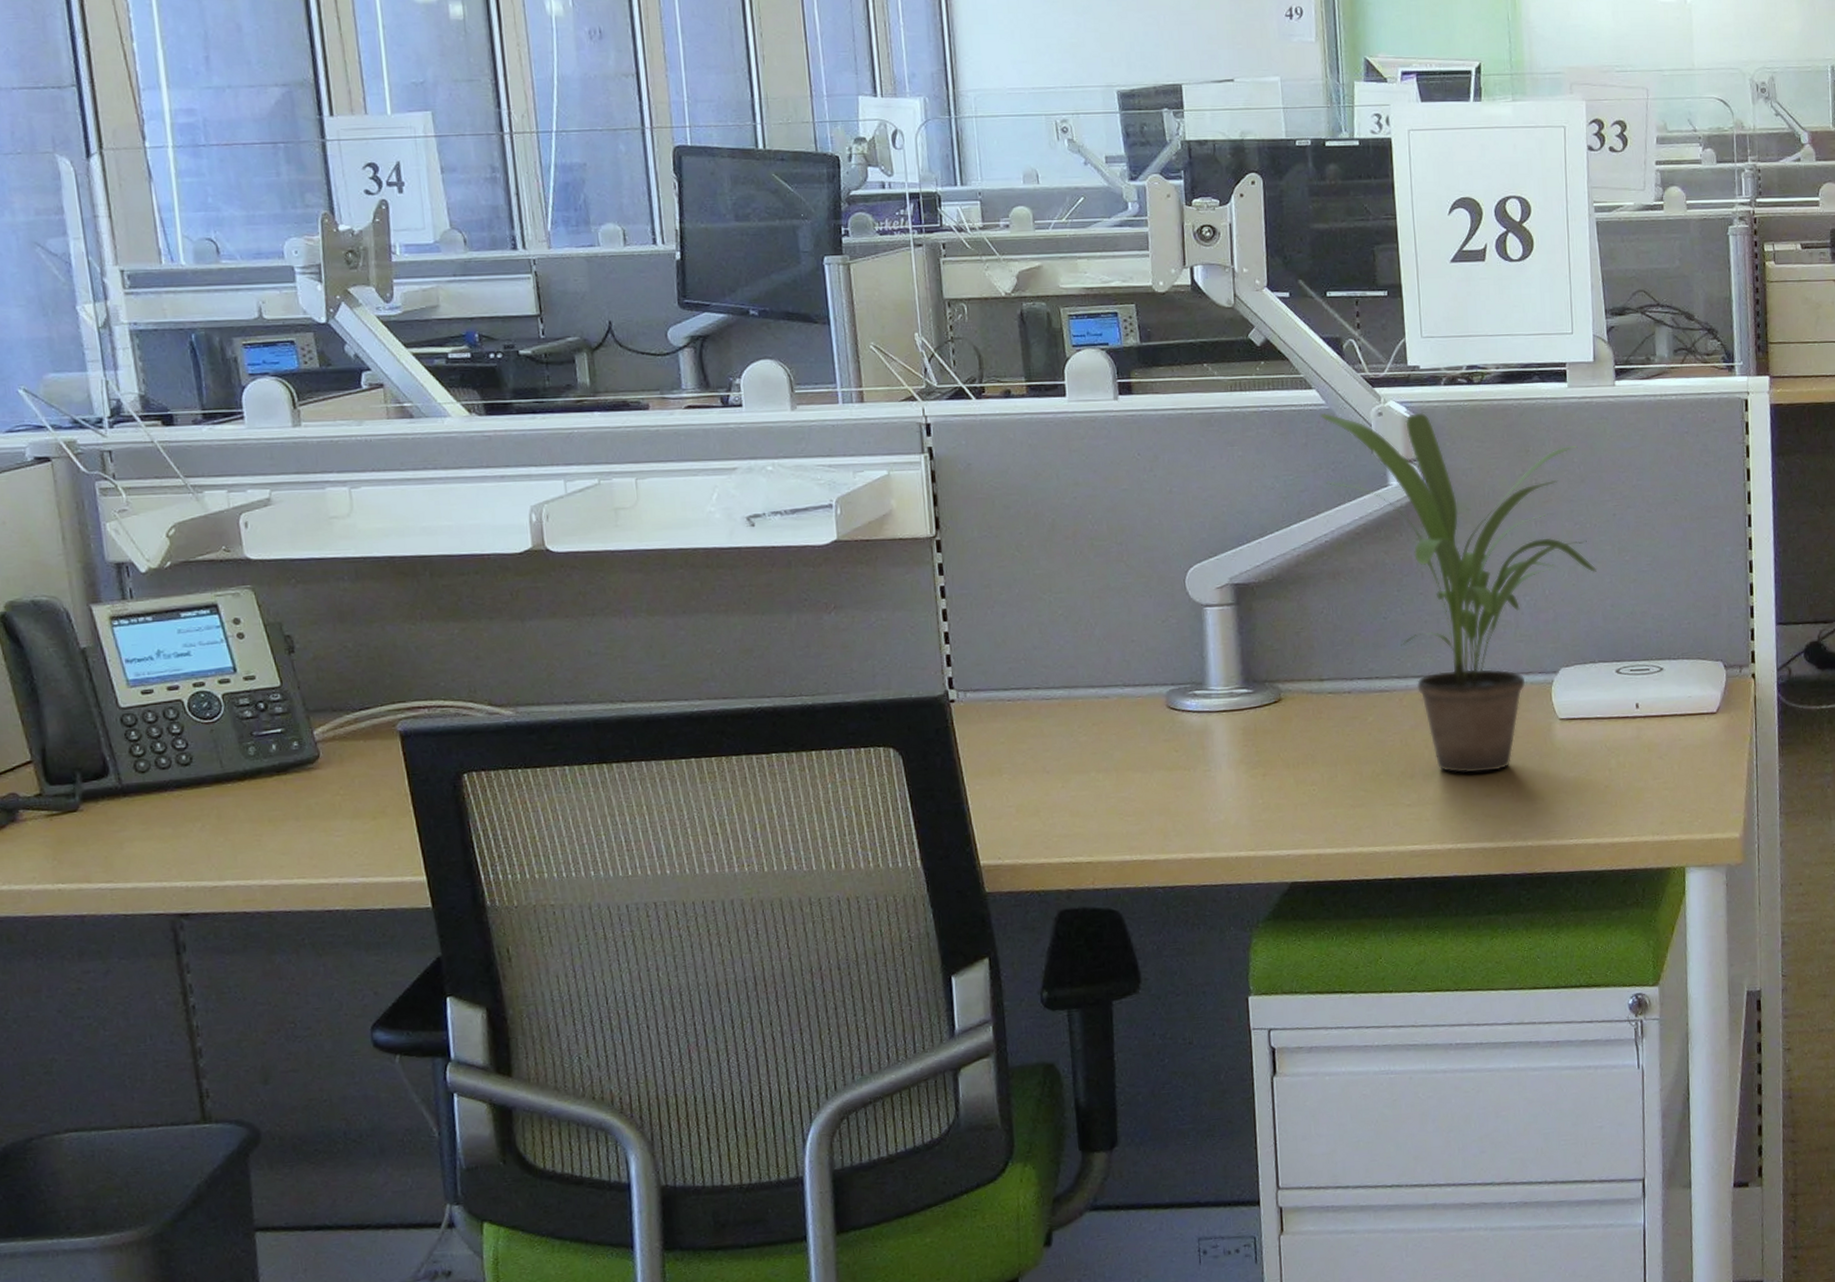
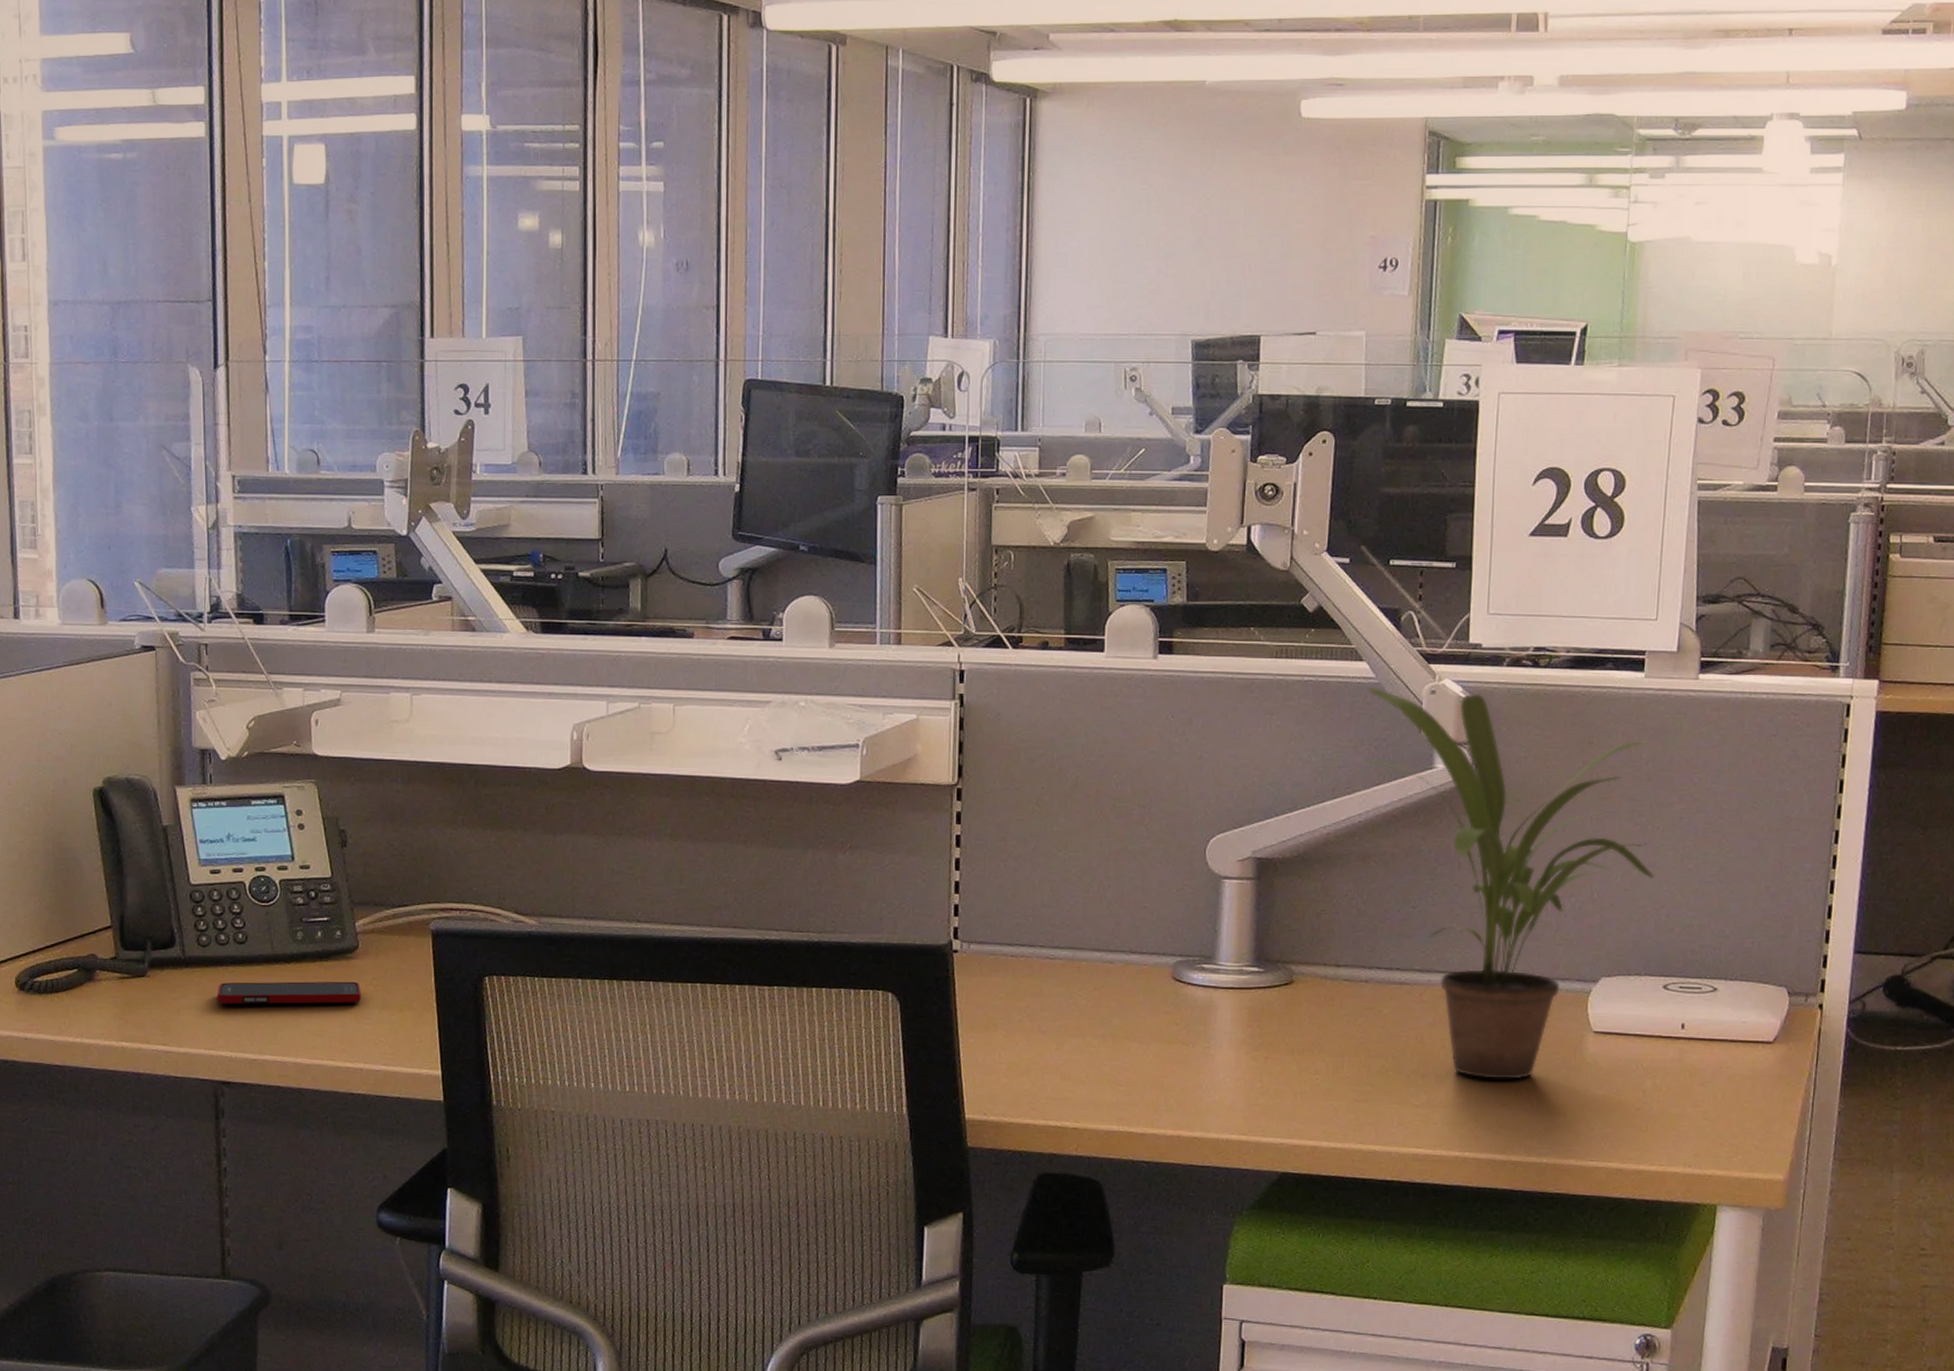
cell phone: none [163,793,329,832] -> present [216,981,362,1005]

